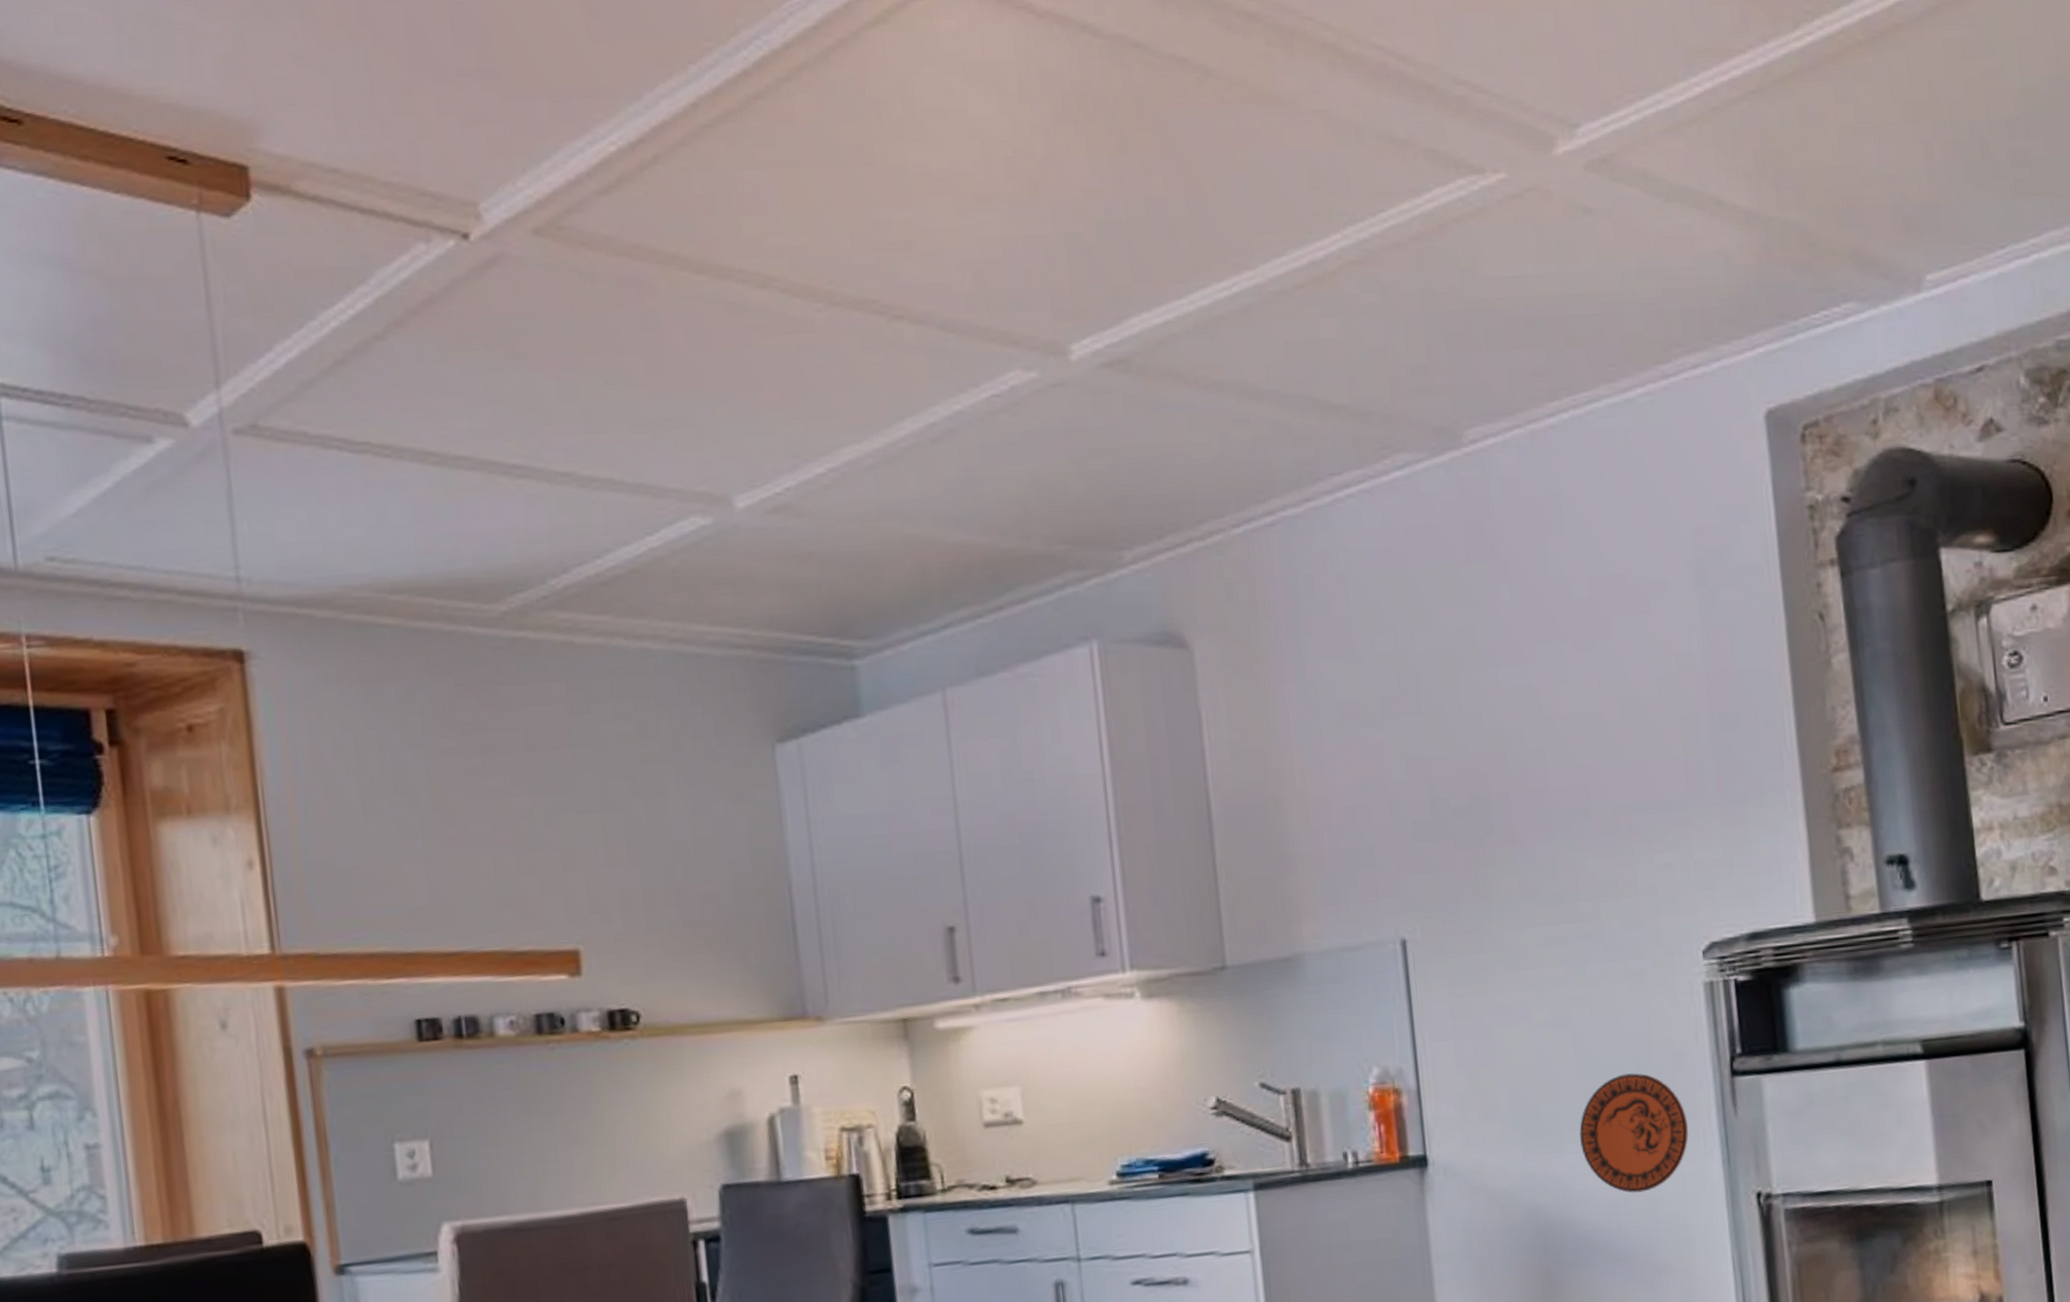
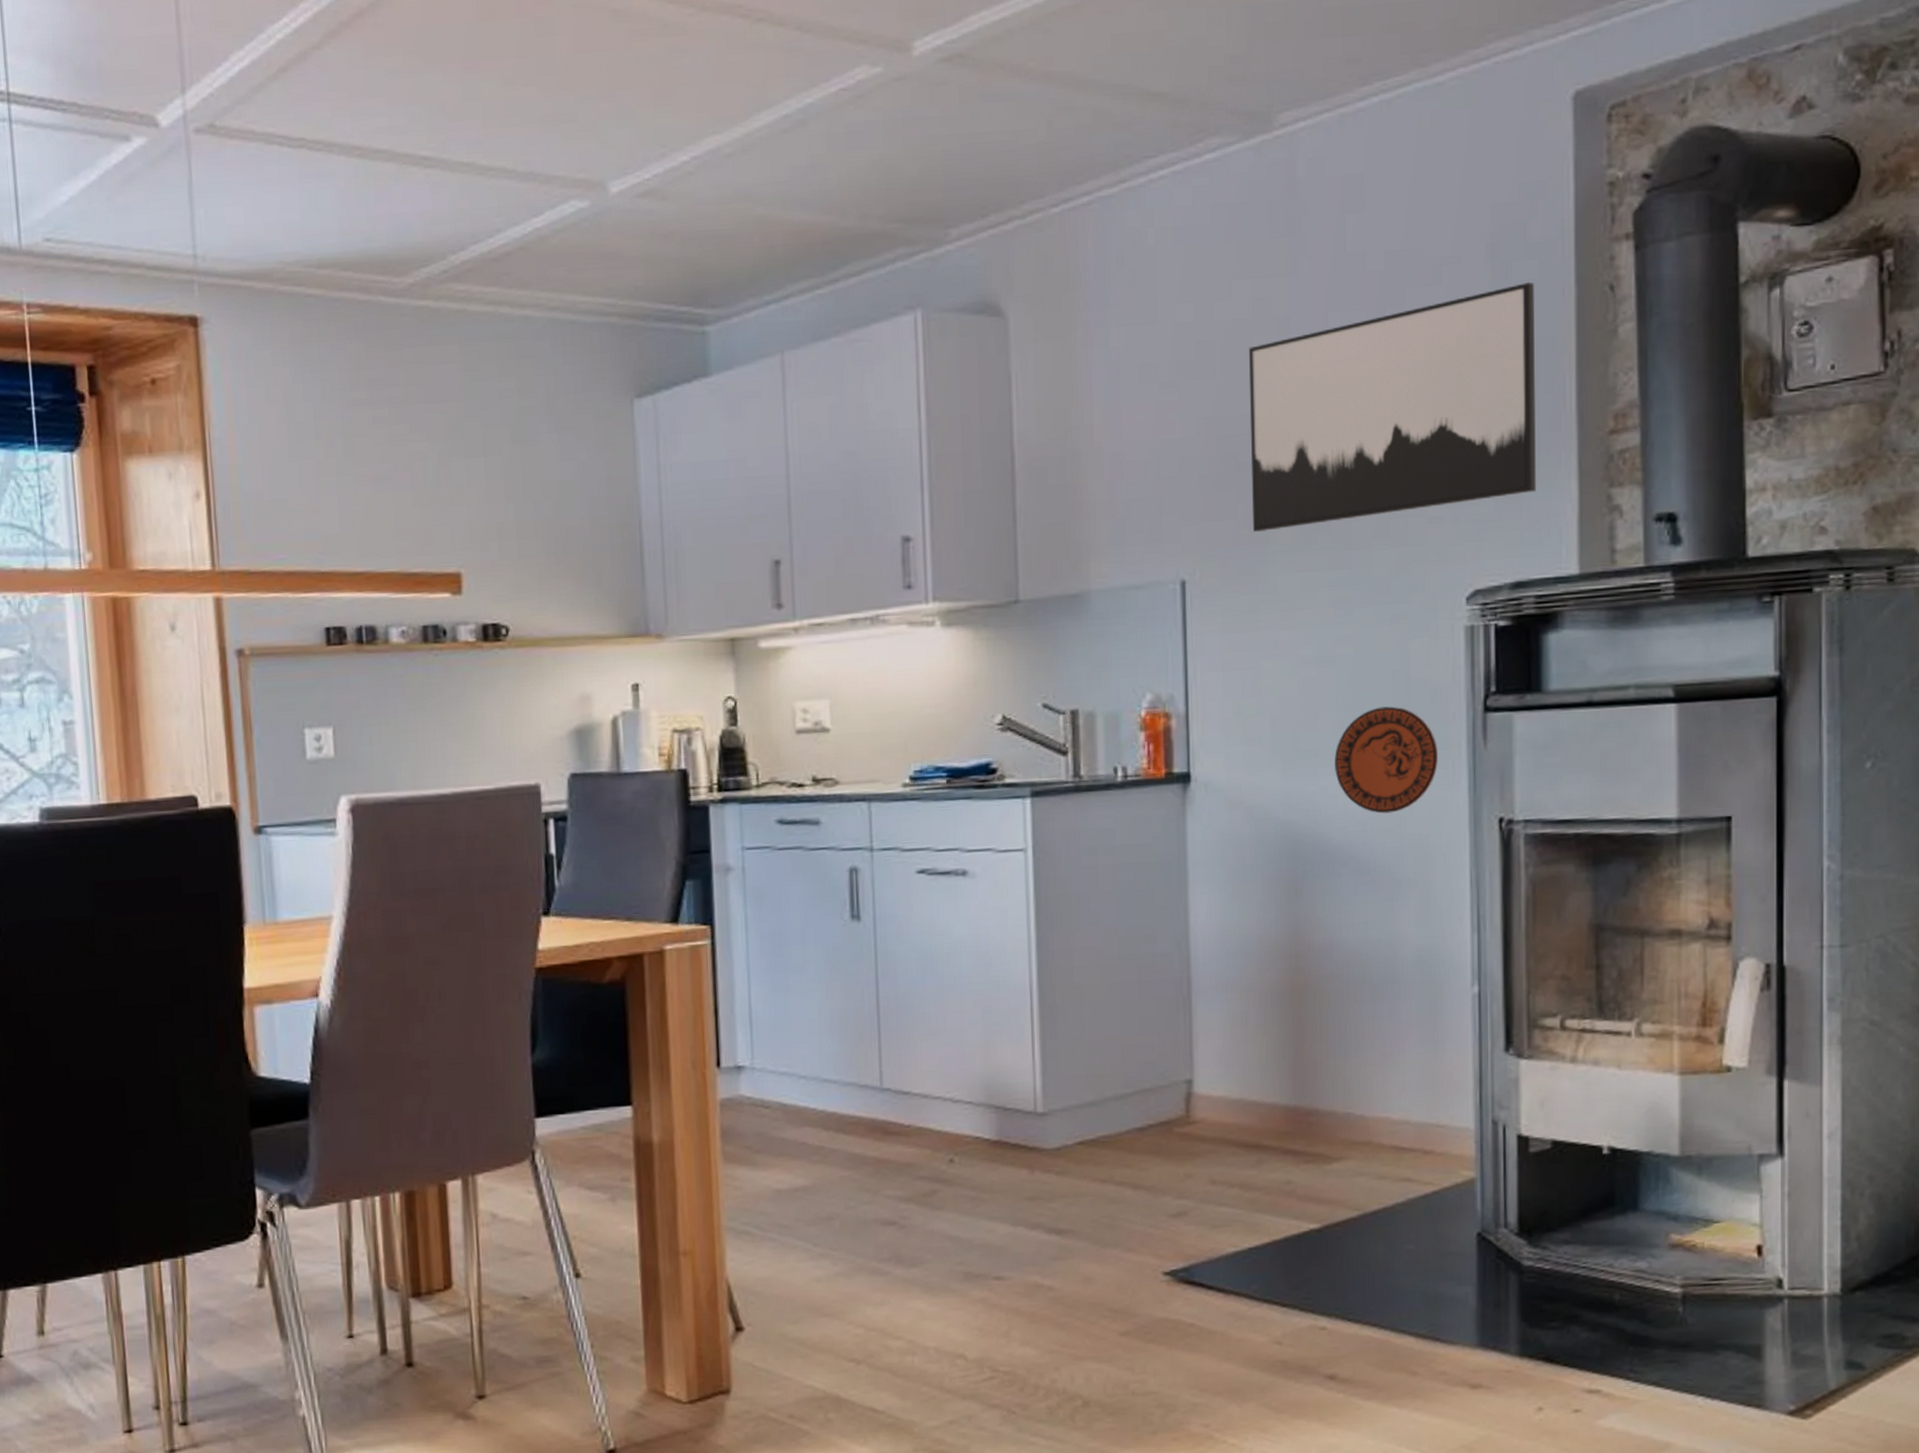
wall art: none [1454,610,1764,884] -> present [1248,282,1536,532]

